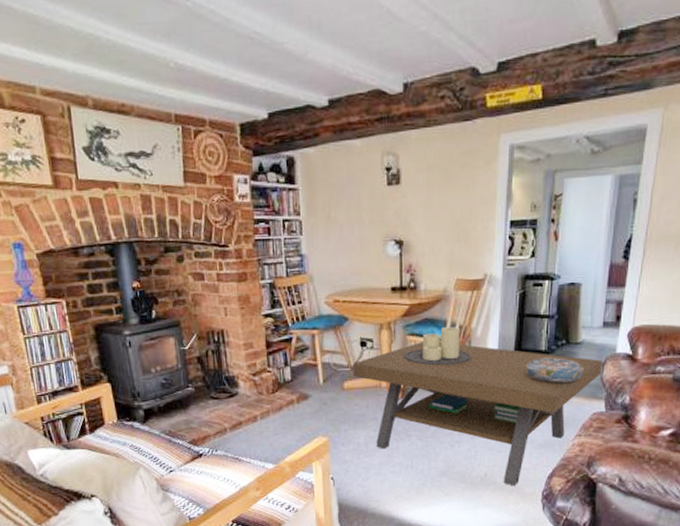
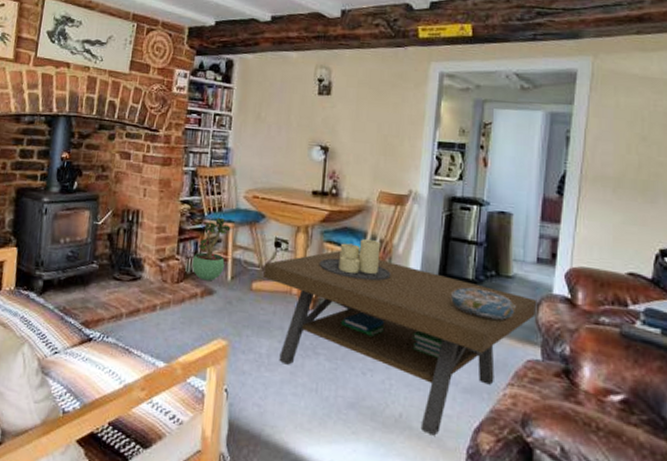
potted plant: none [283,326,317,387] -> present [191,217,231,281]

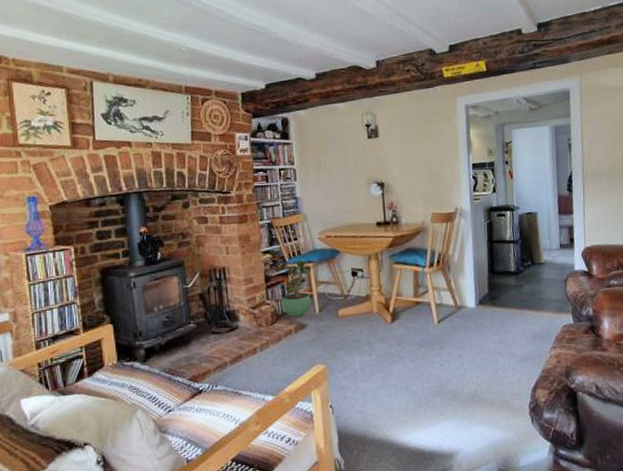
coffee table: present [263,239,537,436] -> none [346,254,565,401]
decorative bowl: present [450,287,517,320] -> none [499,277,550,300]

